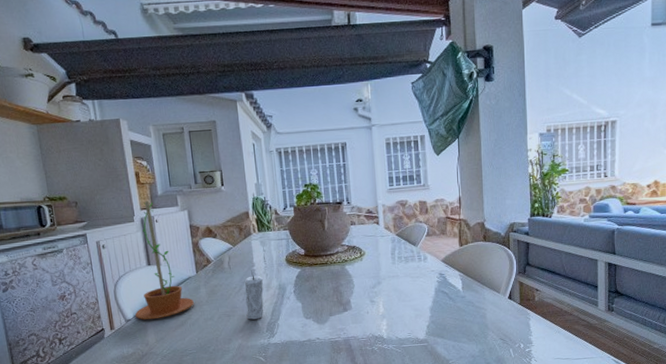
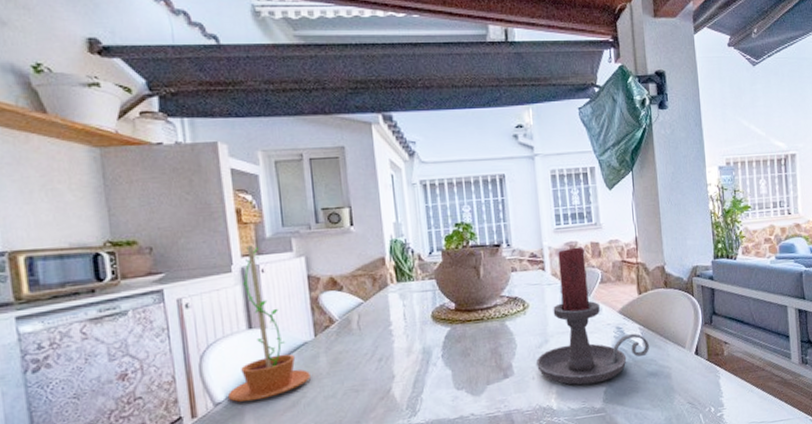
candle: present [244,270,264,320] -> none [378,330,403,395]
candle holder: none [371,205,468,320] -> present [537,247,650,385]

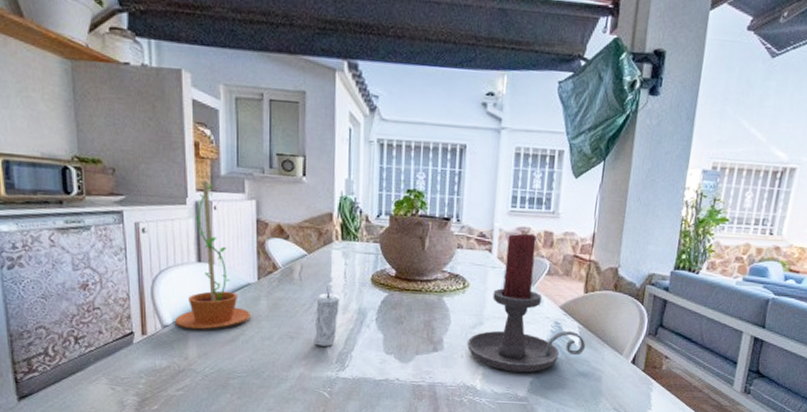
candle: none [378,330,403,395] -> present [313,286,341,346]

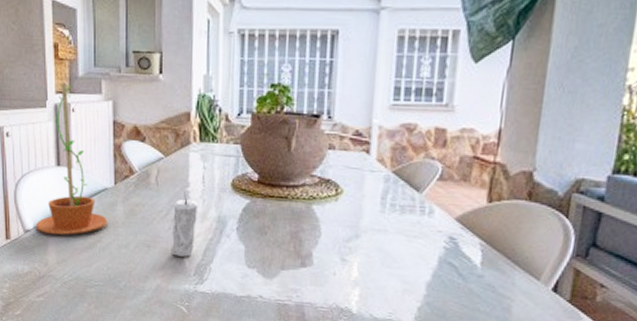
candle holder: present [467,233,586,373] -> none [341,130,490,297]

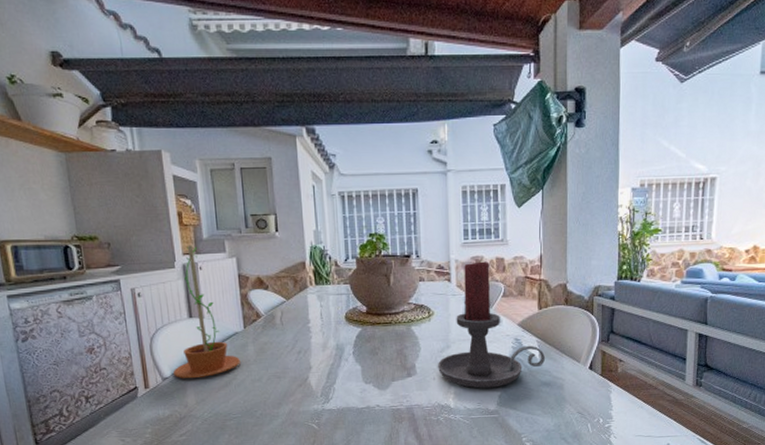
candle: present [171,191,199,257] -> none [297,327,320,382]
candle holder: none [341,130,490,297] -> present [438,261,546,389]

